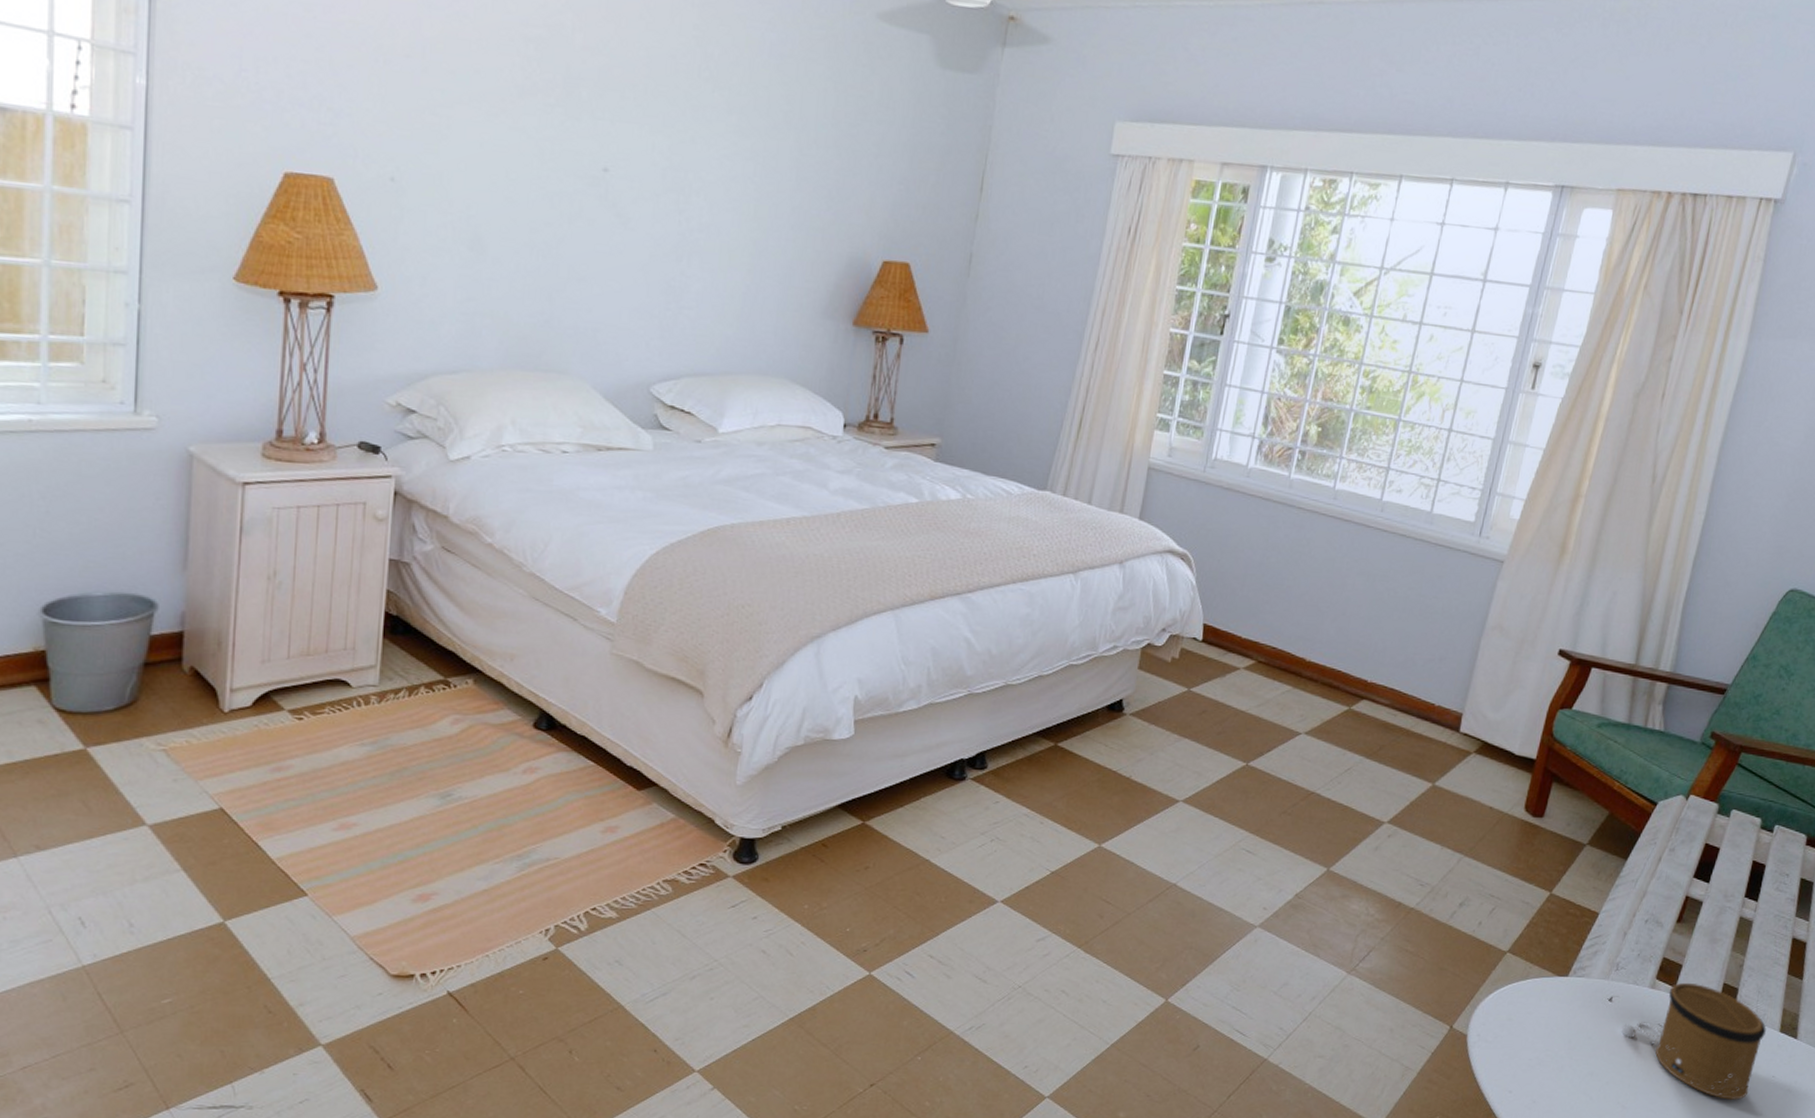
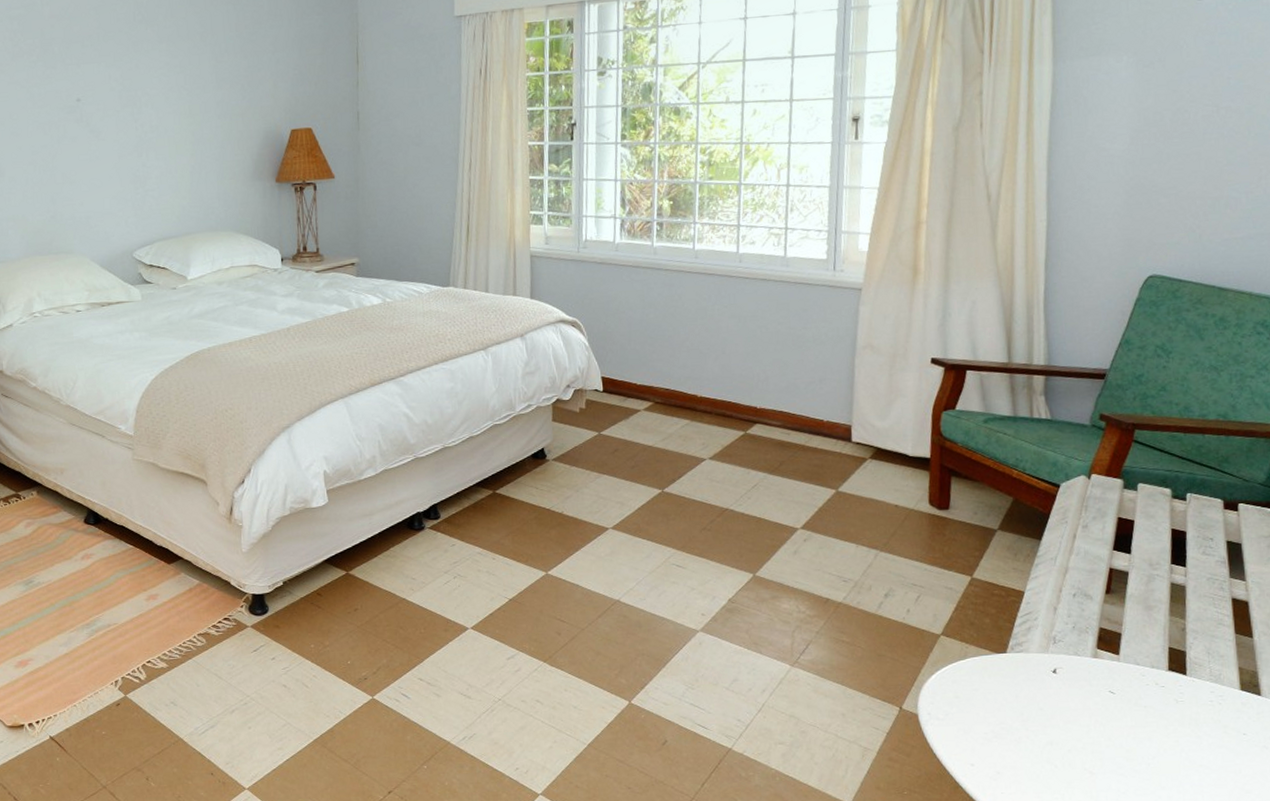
speaker: present [1621,982,1766,1100] -> none [1073,649,1226,760]

